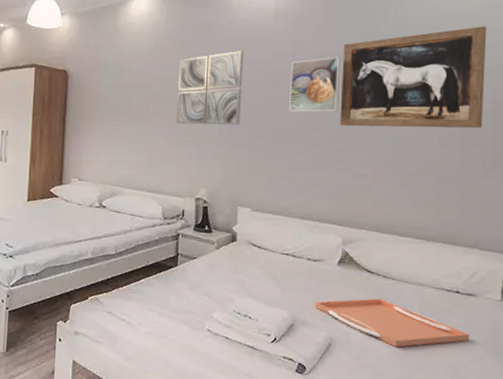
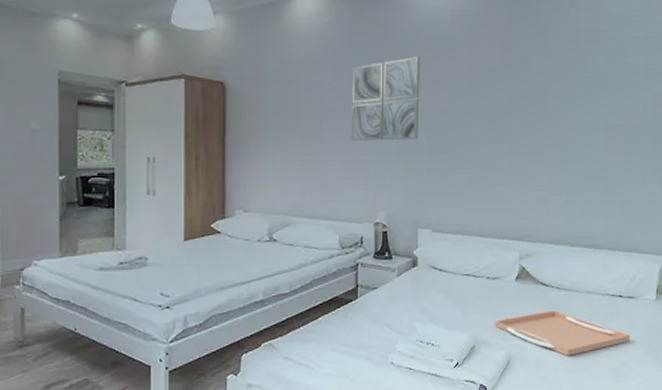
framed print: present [289,57,341,112] -> none [467,62,517,123]
wall art: present [340,26,487,129] -> none [516,30,647,137]

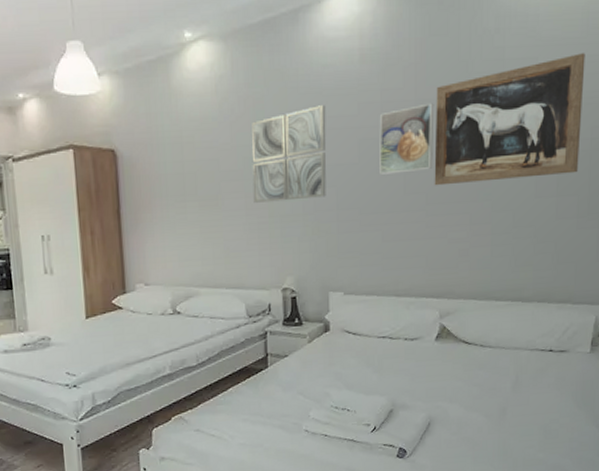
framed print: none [467,62,517,123] -> present [379,103,434,175]
serving tray: present [495,310,630,356] -> none [414,369,562,415]
wall art: none [516,30,647,137] -> present [434,53,585,186]

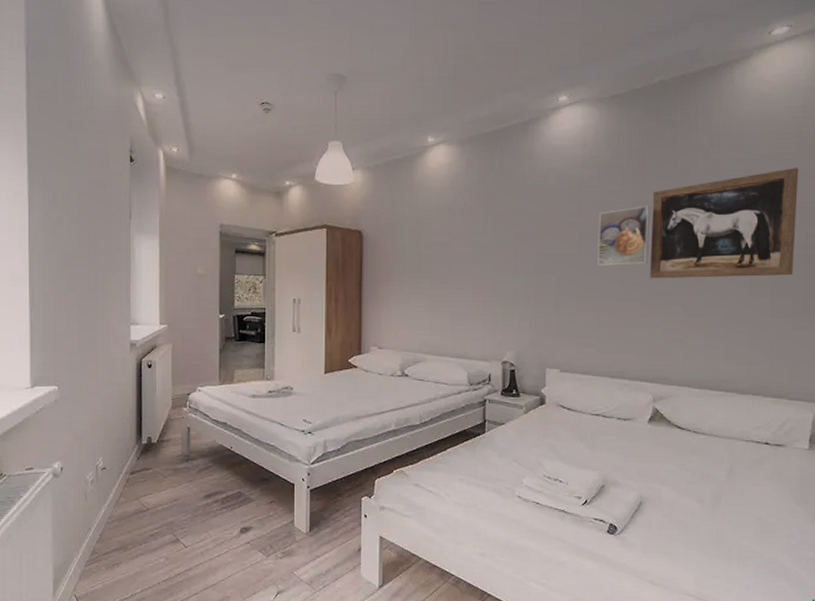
wall art: present [252,105,327,203] -> none [480,203,549,284]

